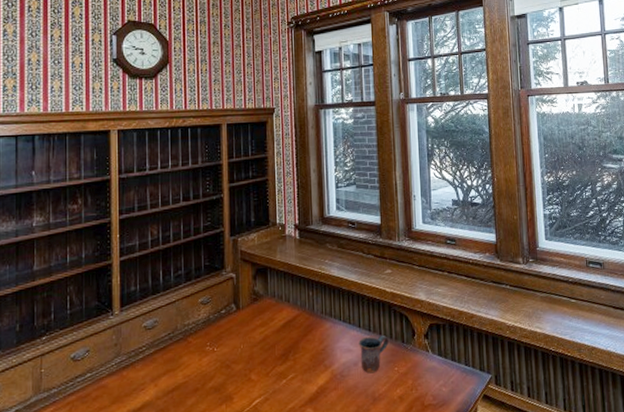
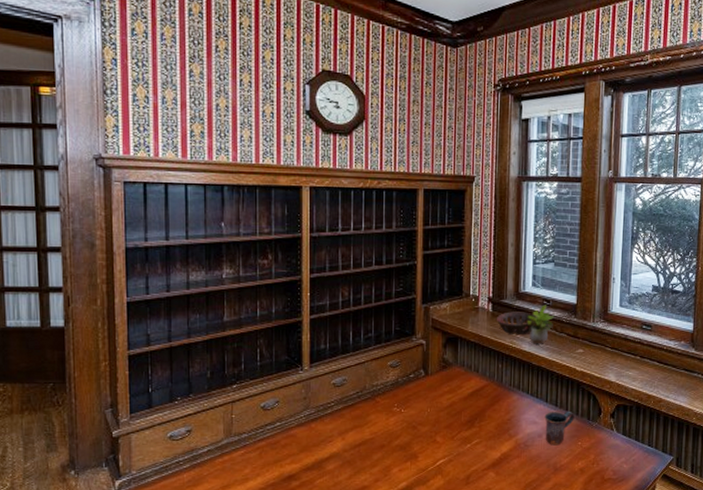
decorative bowl: none [303,236,345,261] -> present [496,311,538,335]
potted plant: none [335,227,361,268] -> present [528,304,555,344]

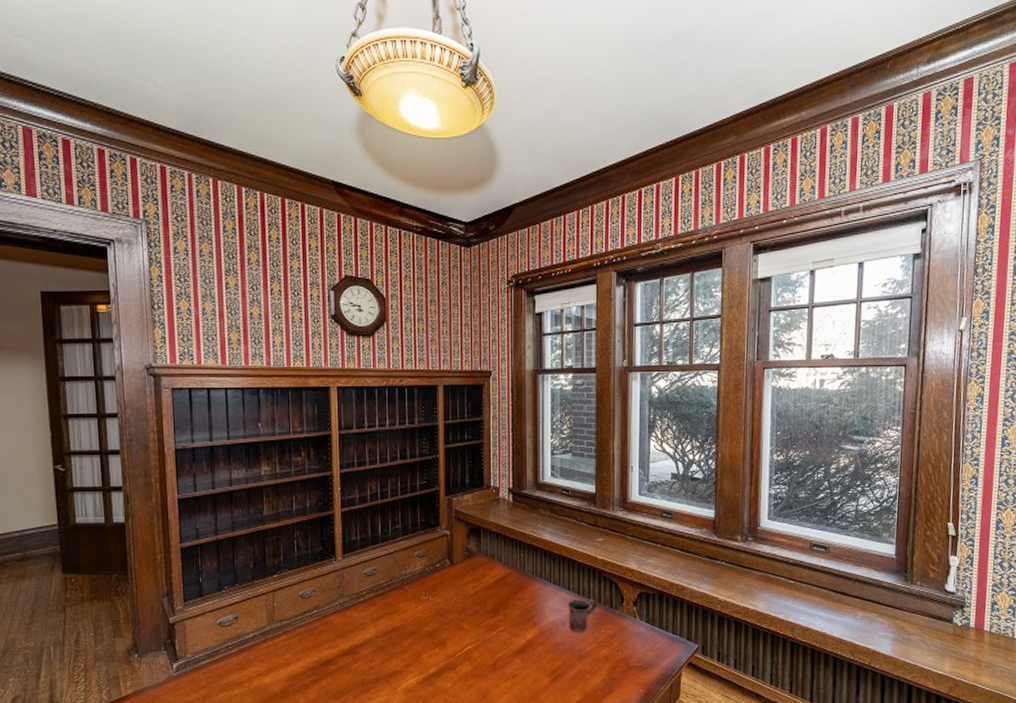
decorative bowl: present [496,311,538,335] -> none [516,502,558,525]
potted plant: present [528,304,555,344] -> none [548,494,574,533]

